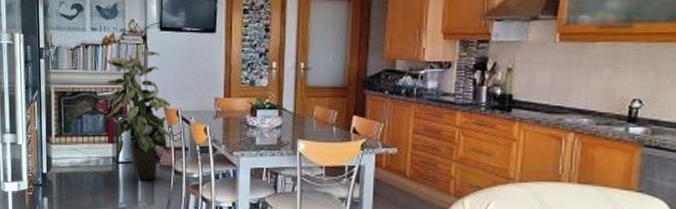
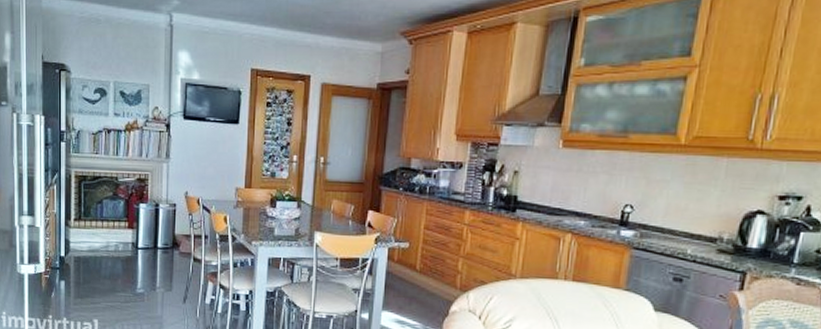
indoor plant: present [104,50,171,181] -> none [125,138,192,267]

